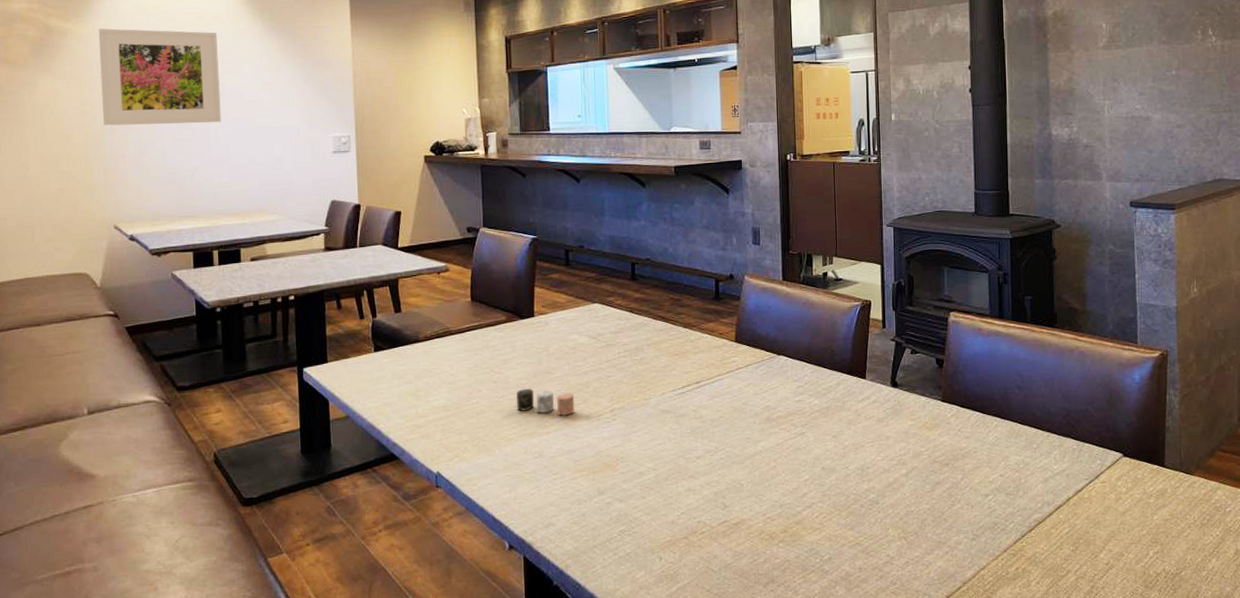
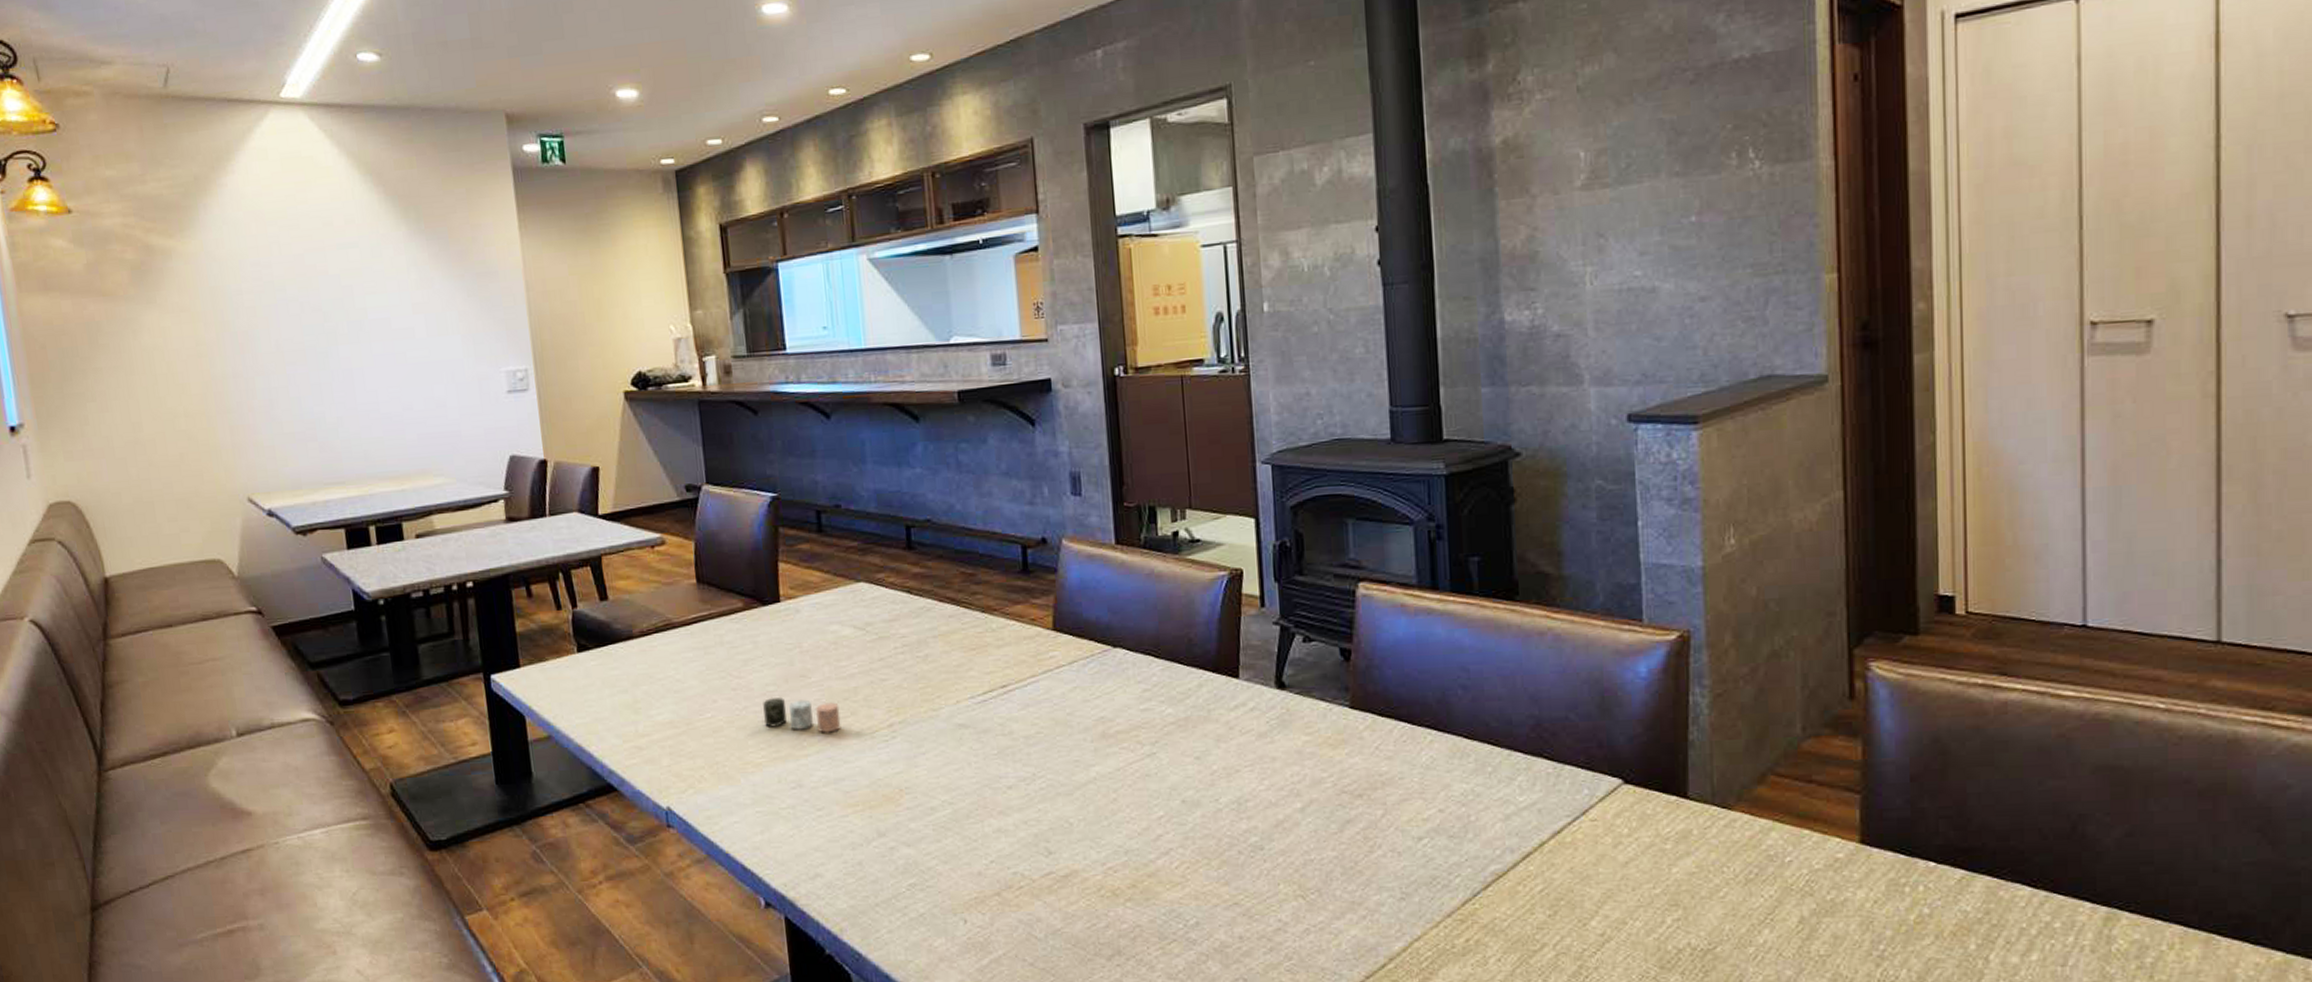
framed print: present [98,28,222,126] -> none [207,240,366,370]

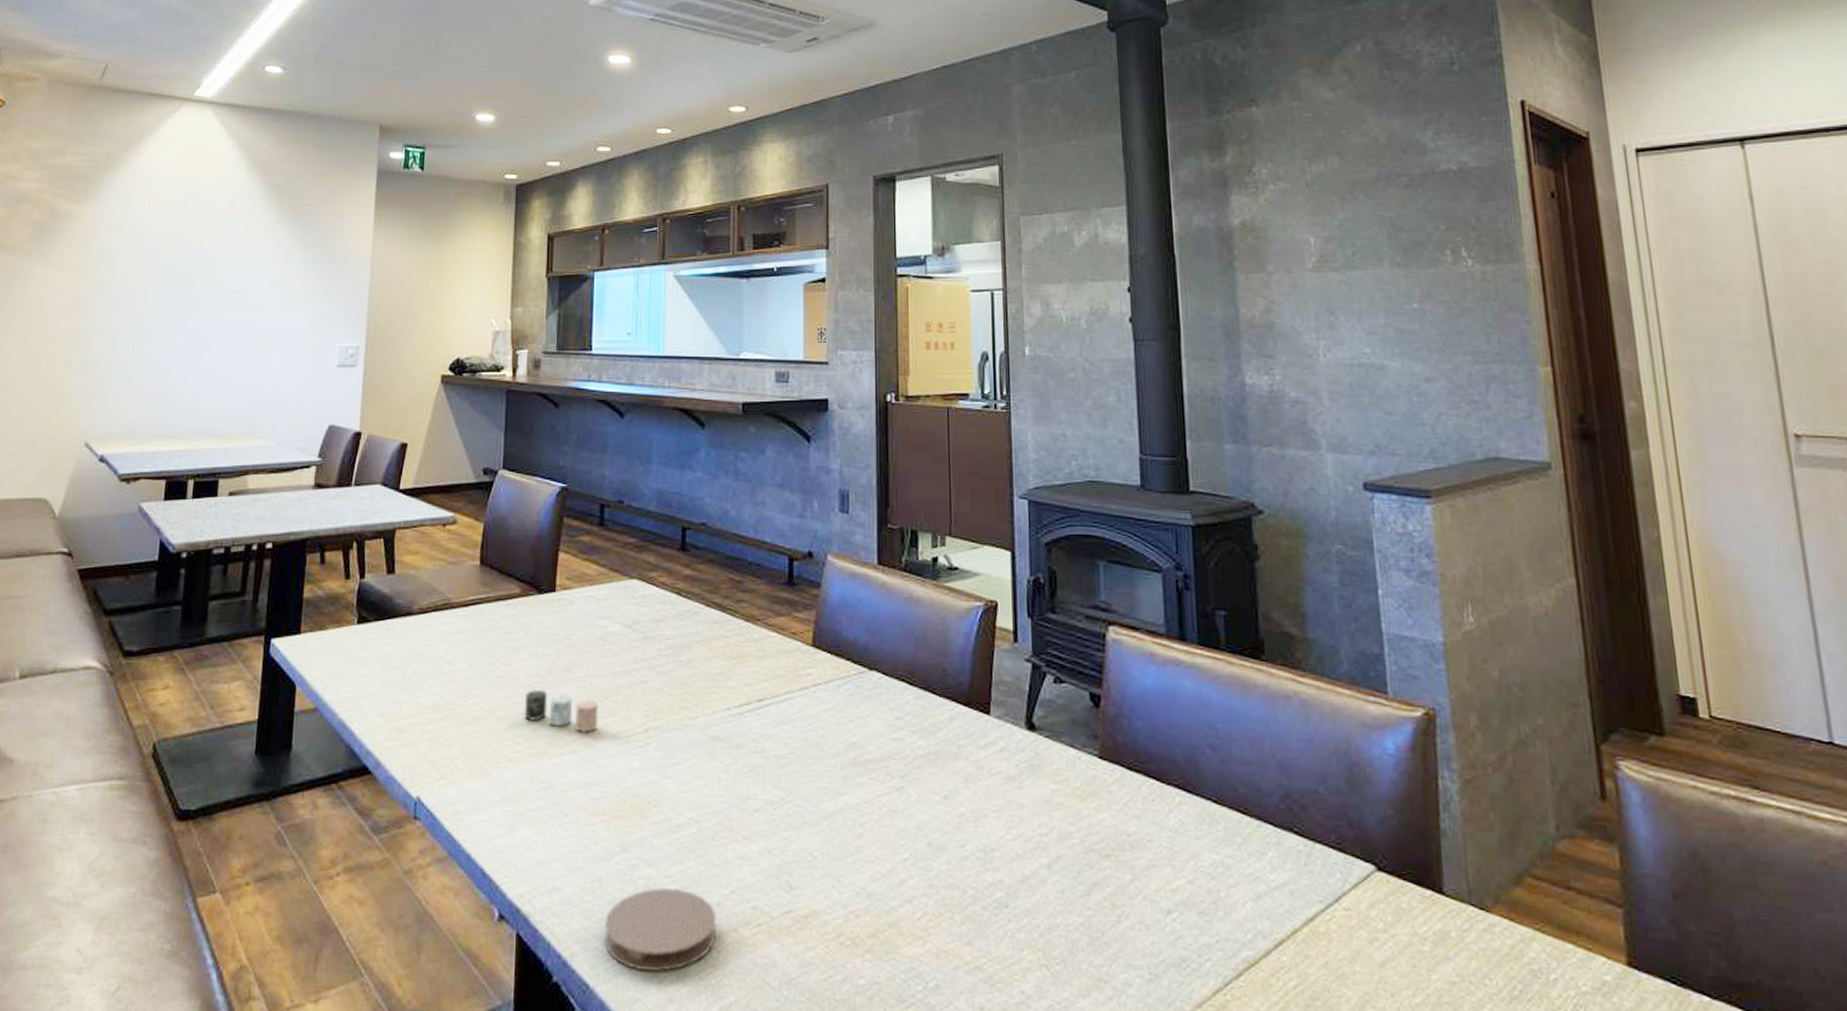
coaster: none [870,864,980,938] -> present [603,888,715,973]

